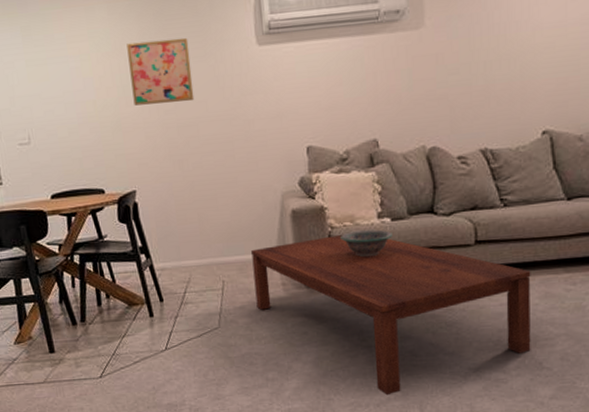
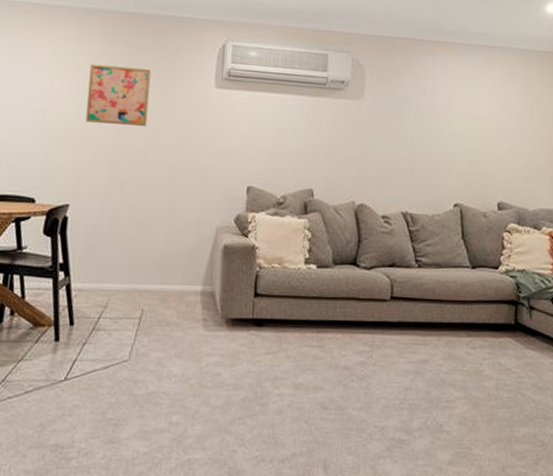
coffee table: present [251,234,531,396] -> none [173,275,438,451]
decorative bowl: present [341,229,392,258] -> none [267,274,316,301]

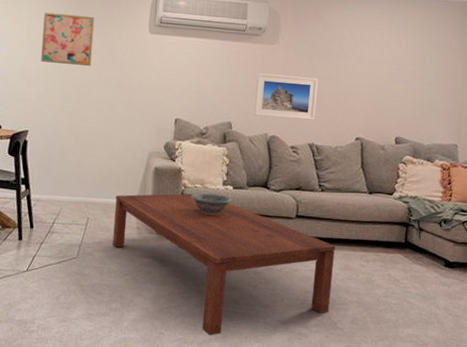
coffee table: none [173,275,438,451] -> present [112,193,336,336]
decorative bowl: none [267,274,316,301] -> present [191,192,232,216]
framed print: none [339,132,410,185] -> present [254,73,318,120]

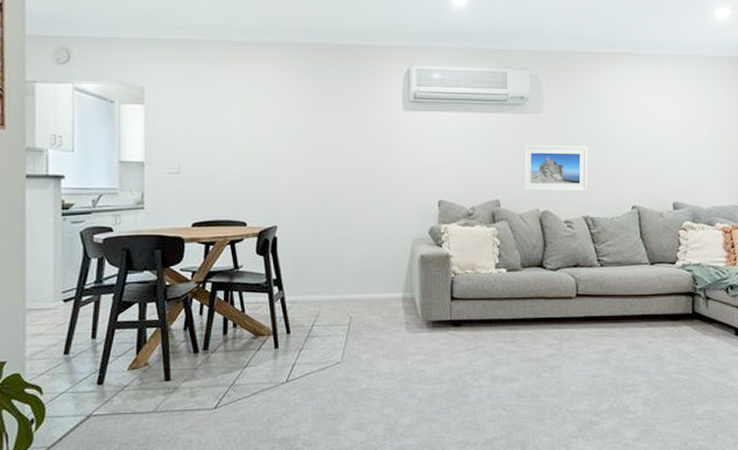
wall art: present [41,12,95,67] -> none [286,95,343,151]
coffee table: present [112,193,336,336] -> none [380,280,621,434]
decorative bowl: present [191,192,232,216] -> none [462,278,507,303]

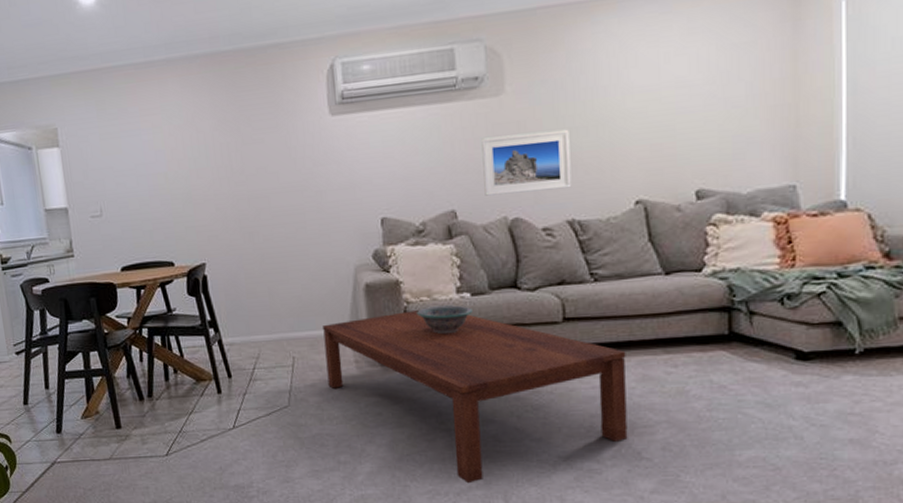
coffee table: none [380,280,621,434] -> present [323,309,628,484]
decorative bowl: none [462,278,507,303] -> present [417,305,472,335]

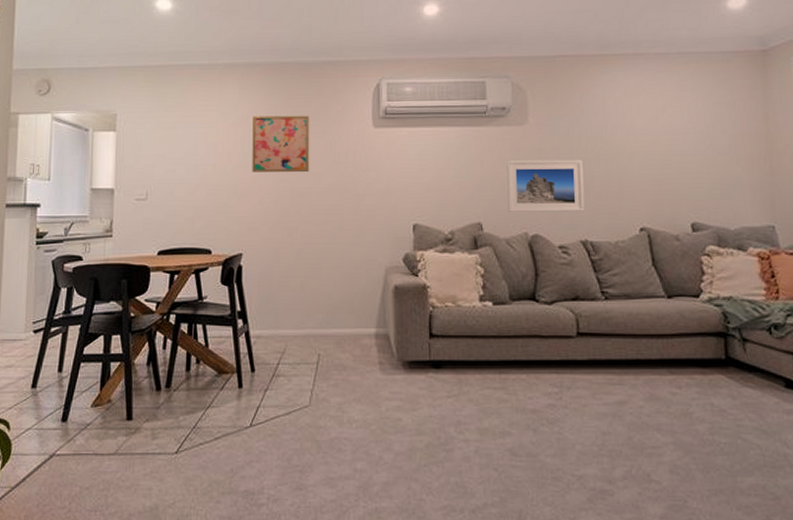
wall art: none [198,108,266,178] -> present [252,115,310,173]
coffee table: present [323,309,628,484] -> none [351,314,638,500]
decorative bowl: present [417,305,472,335] -> none [442,313,494,341]

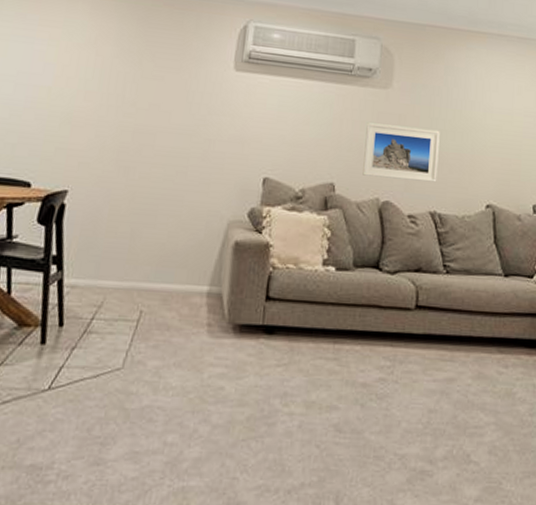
wall art: present [252,115,310,173] -> none [92,40,167,110]

